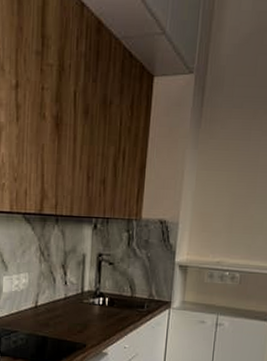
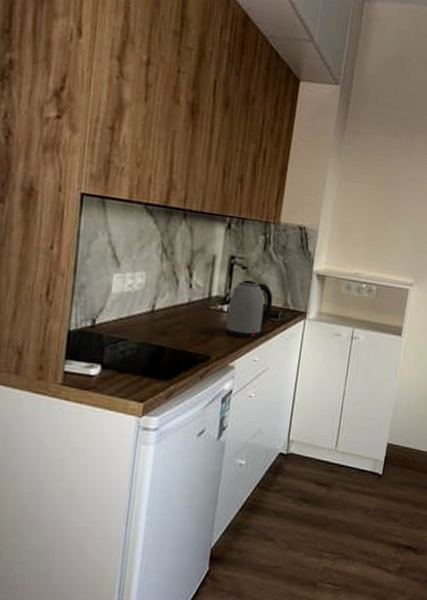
kettle: none [97,275,139,327] -> present [225,280,273,338]

